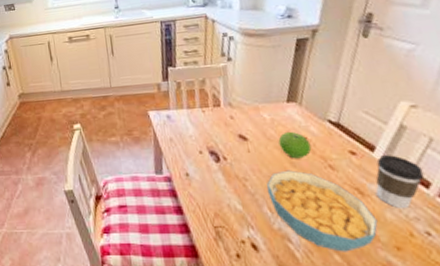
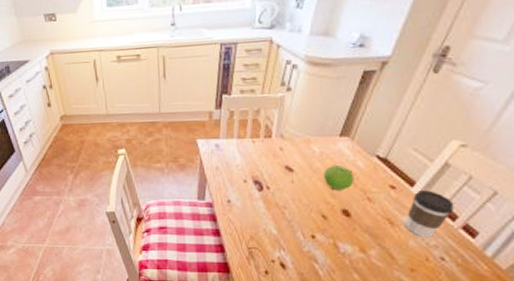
cereal bowl: present [266,170,378,252] -> none [303,200,400,272]

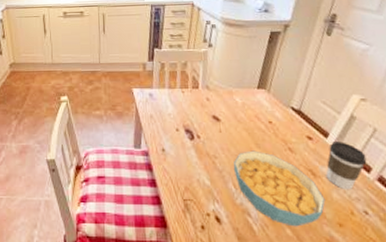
cereal bowl: none [303,200,400,272] -> present [233,150,326,227]
fruit: present [323,164,354,191] -> none [247,115,275,141]

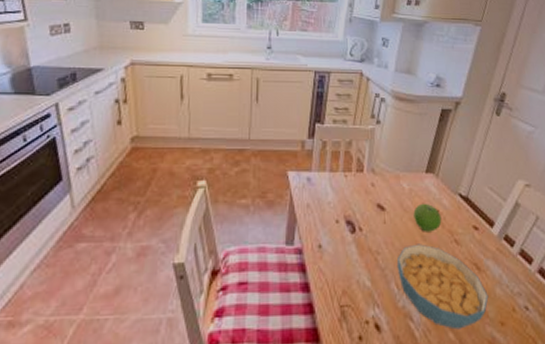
fruit: none [247,115,275,141] -> present [413,203,442,232]
coffee cup: present [326,142,367,190] -> none [490,231,529,285]

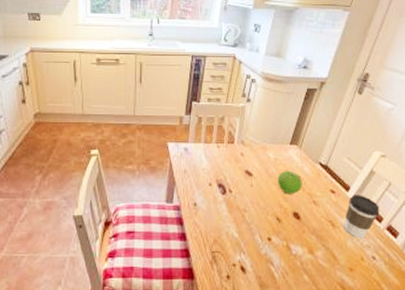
cereal bowl: present [396,244,489,330] -> none [261,204,341,273]
coffee cup: none [490,231,529,285] -> present [343,195,380,239]

